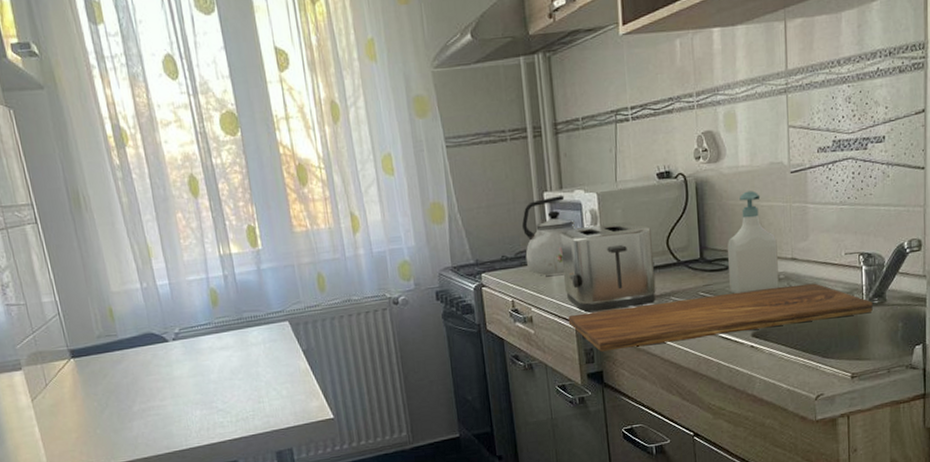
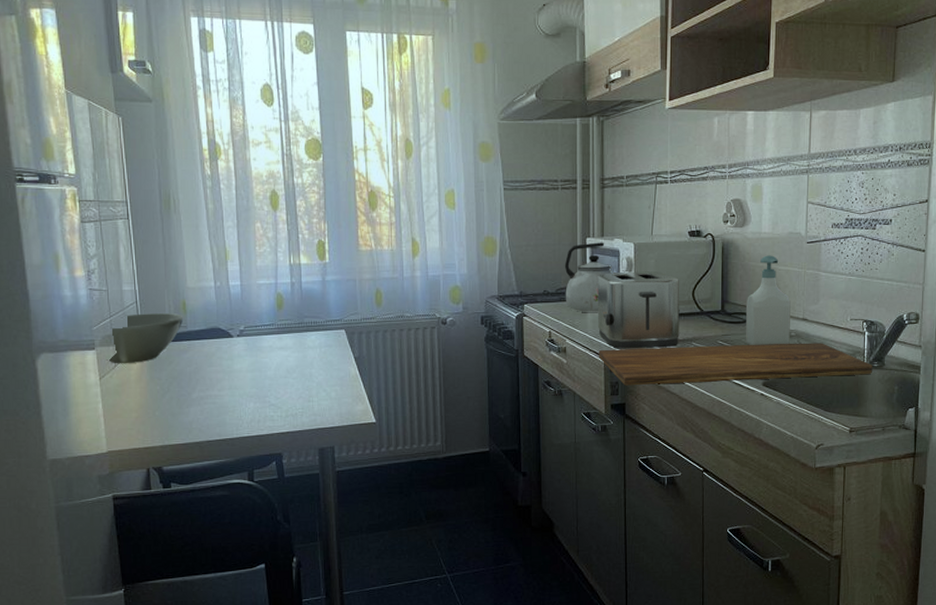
bowl: none [36,321,113,383] -> present [107,312,184,364]

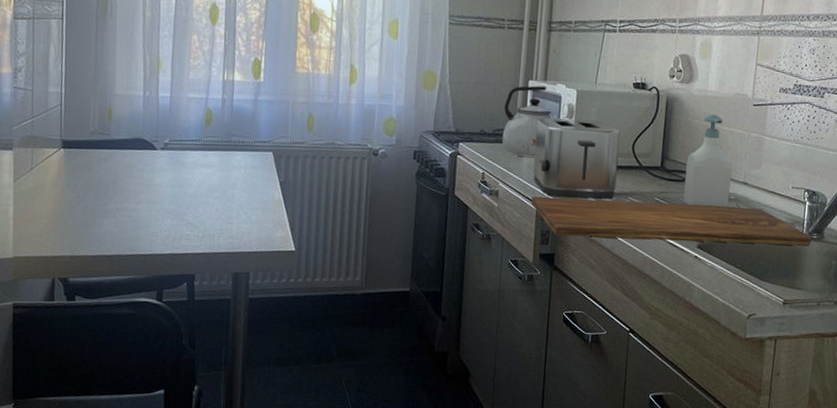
bowl: present [107,312,184,364] -> none [23,117,108,168]

